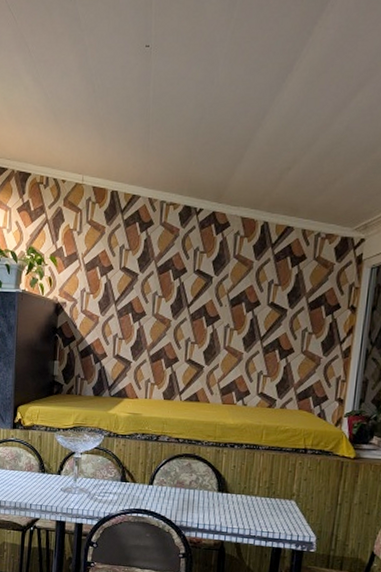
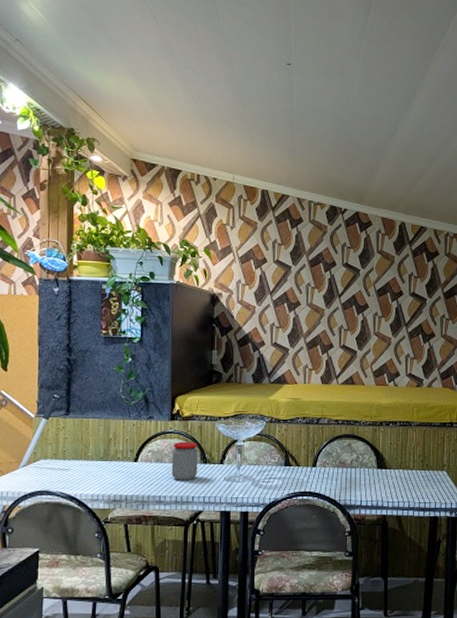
jar: none [11,450,37,488] -> present [171,441,198,481]

